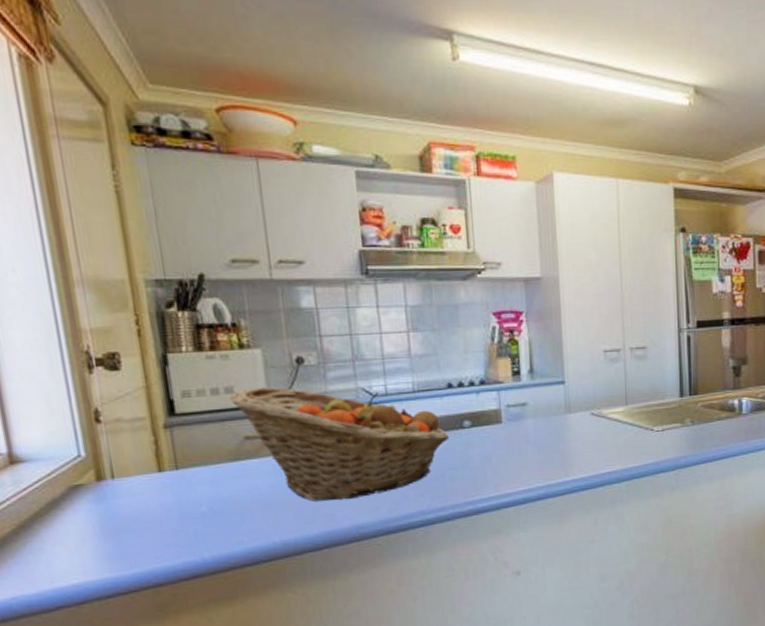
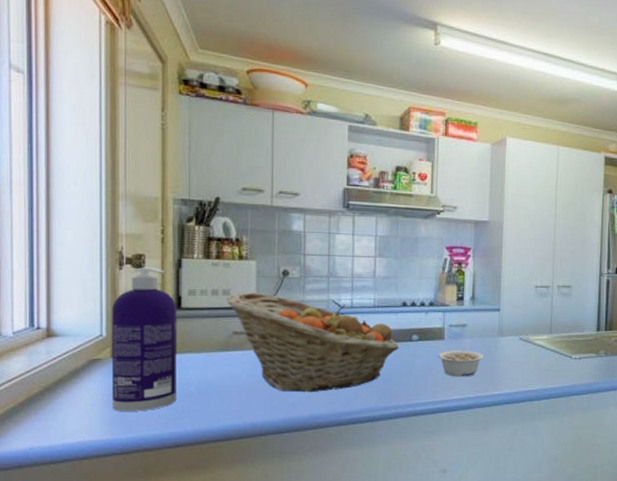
spray bottle: none [87,368,186,544] -> present [112,267,176,412]
legume: none [496,432,551,465] -> present [438,350,484,377]

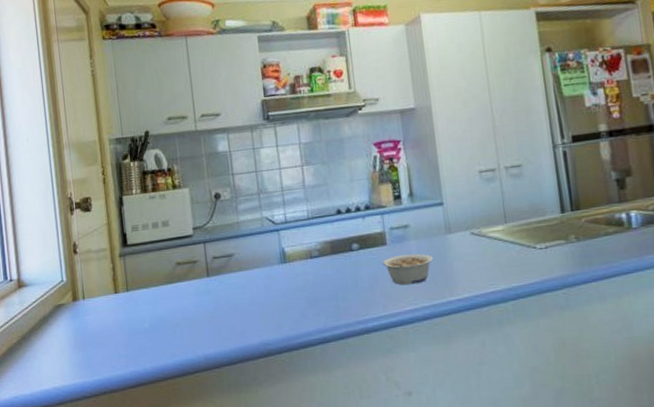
spray bottle: present [112,267,176,412] -> none [68,209,133,354]
fruit basket: present [227,292,399,393] -> none [166,219,340,319]

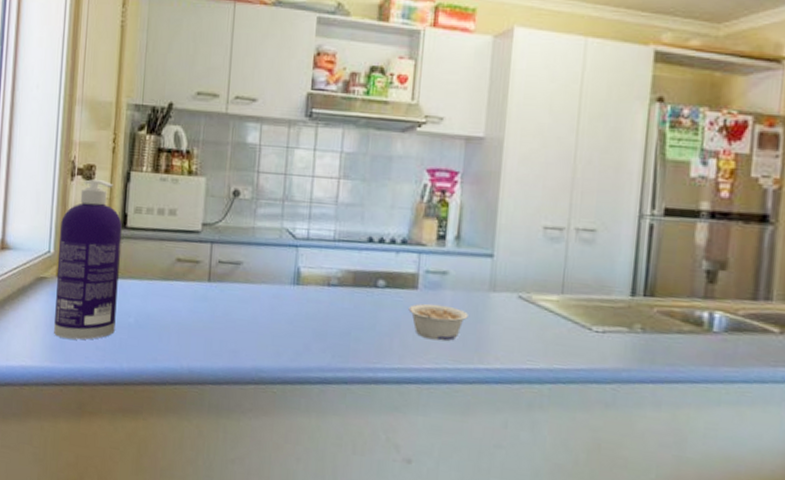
spray bottle: none [68,209,133,354] -> present [54,179,122,340]

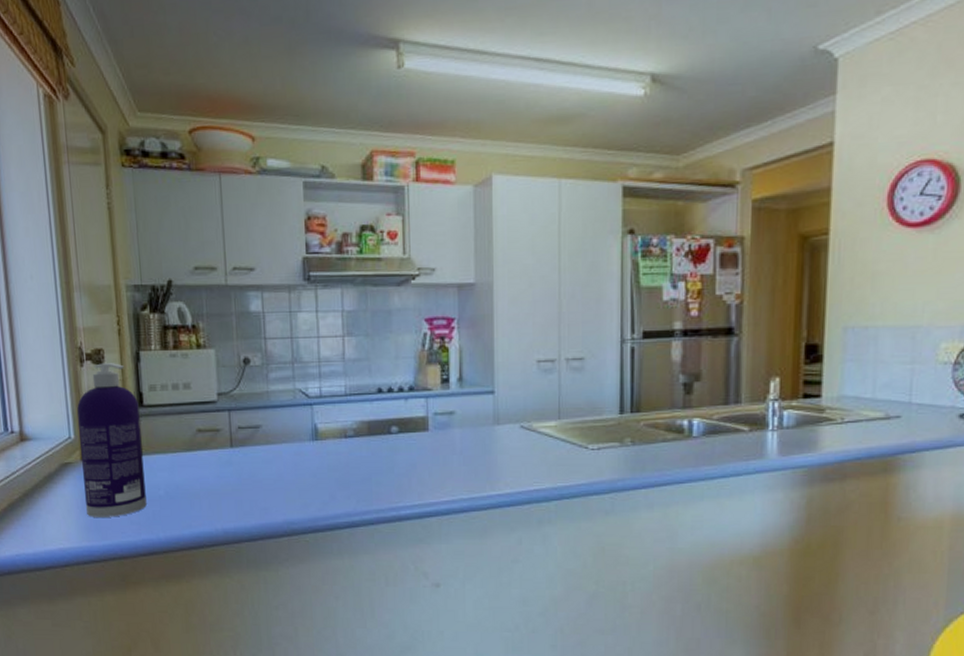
legume: present [408,303,468,341] -> none [422,442,477,475]

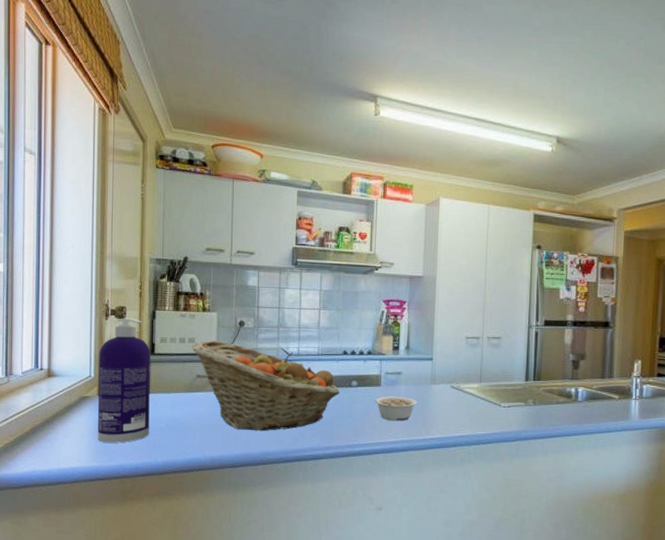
fruit basket: none [188,384,376,496] -> present [192,340,340,432]
legume: none [422,442,477,475] -> present [375,396,417,422]

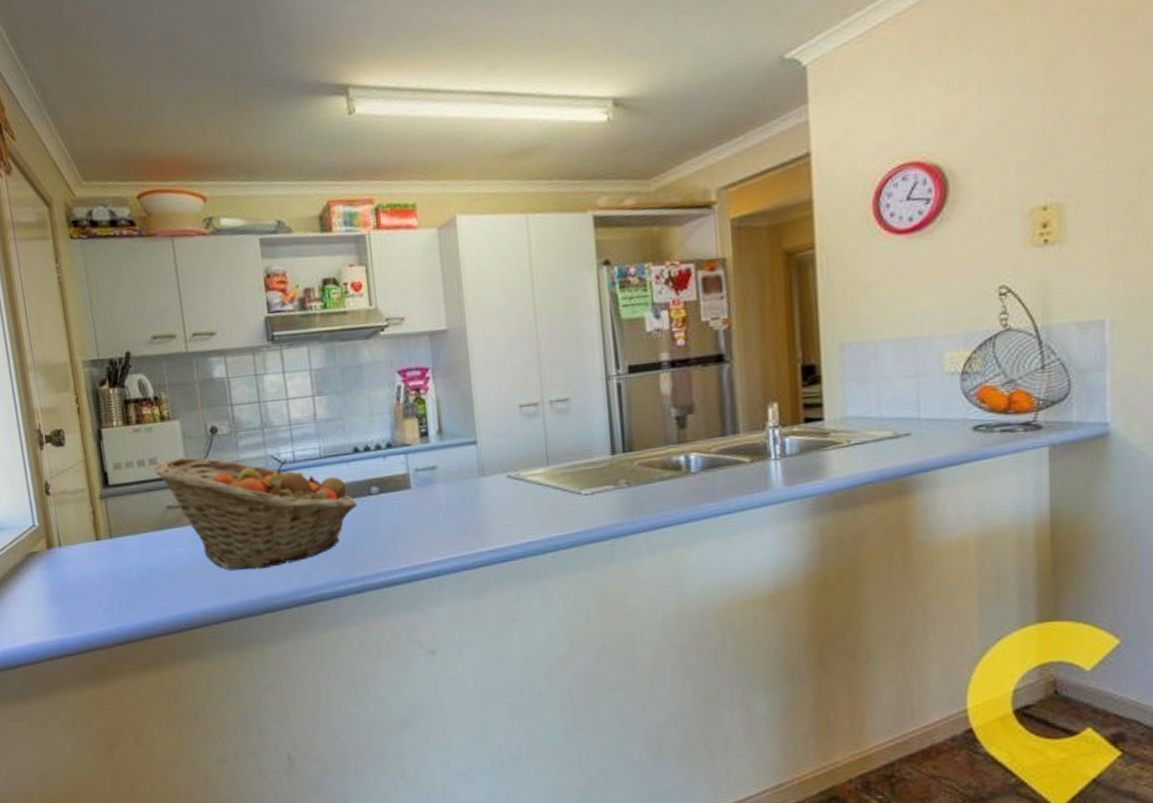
spray bottle: present [98,318,151,443] -> none [39,443,119,608]
legume: present [375,396,417,422] -> none [405,498,464,534]

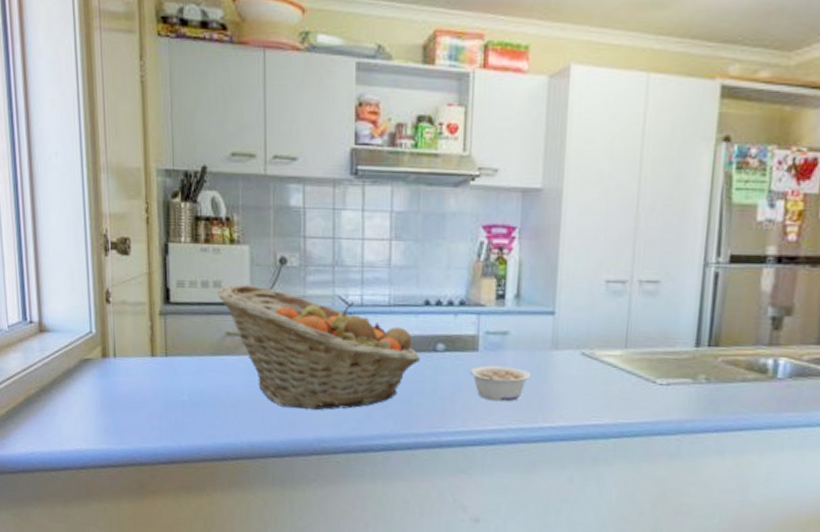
legume: none [405,498,464,534] -> present [470,365,531,402]

